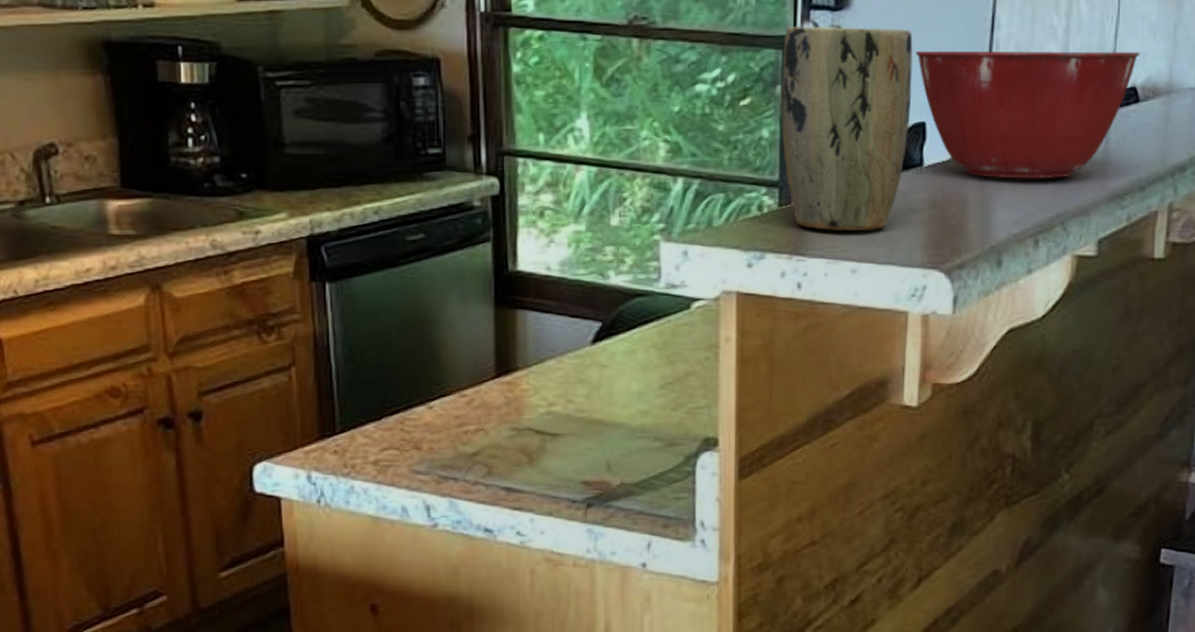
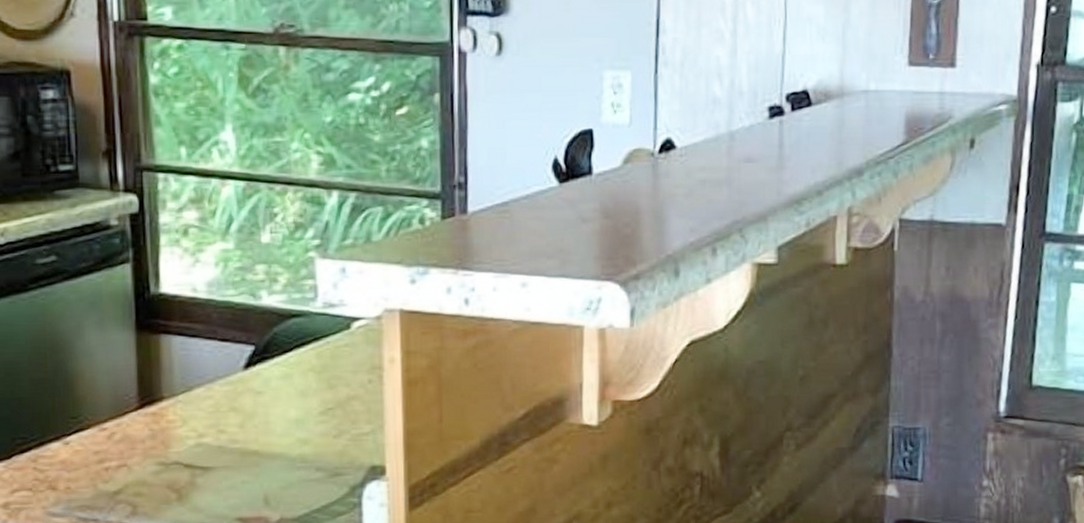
plant pot: present [781,25,913,231] -> none [439,32,577,244]
mixing bowl: present [915,51,1140,179] -> none [579,54,810,186]

